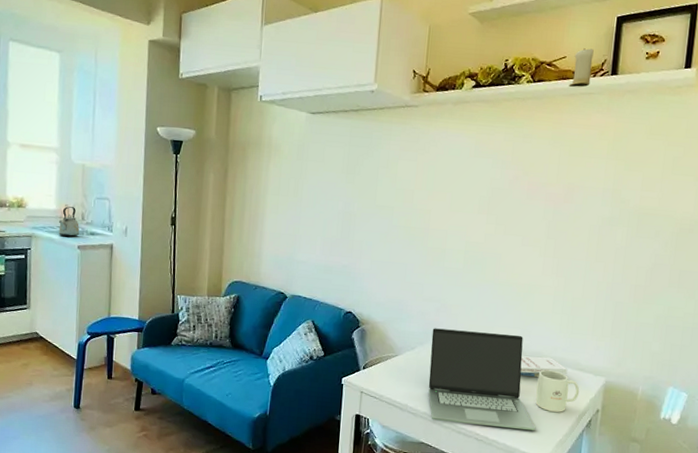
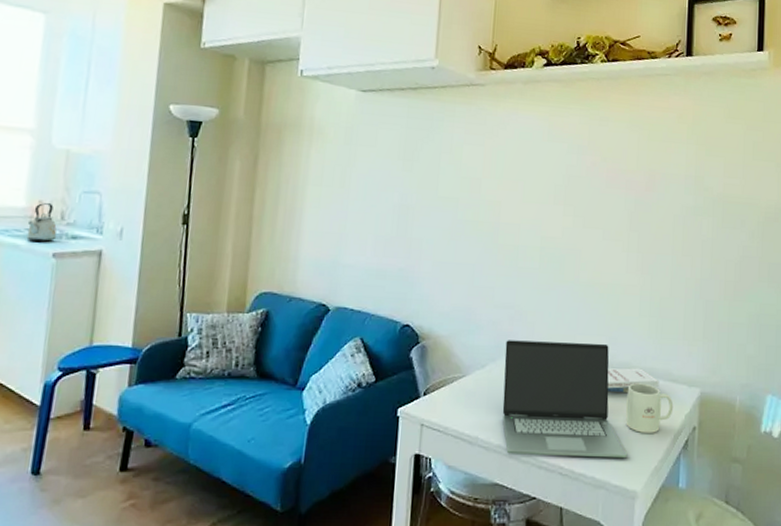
candle: present [569,48,594,88] -> none [644,28,668,68]

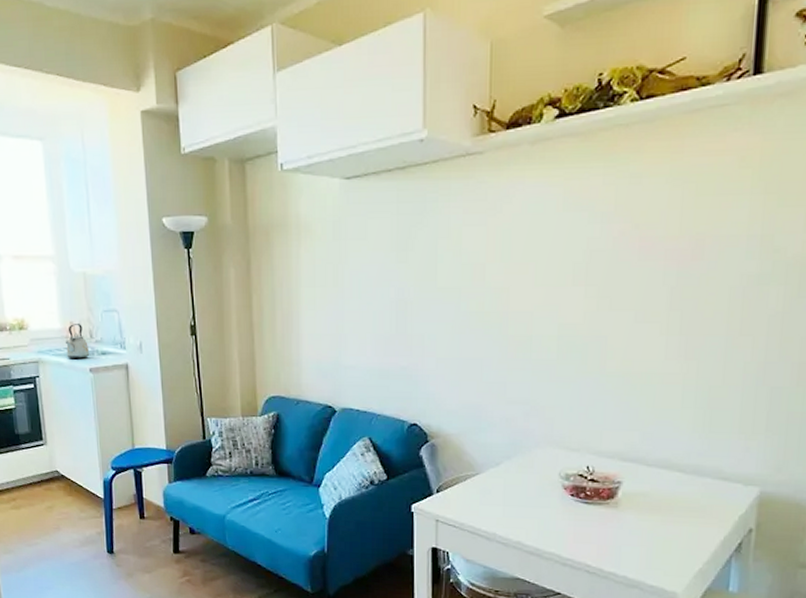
laptop: present [502,340,628,459] -> none [520,437,666,560]
books: present [607,367,660,392] -> none [641,465,707,491]
mug: present [625,383,674,434] -> none [663,481,724,535]

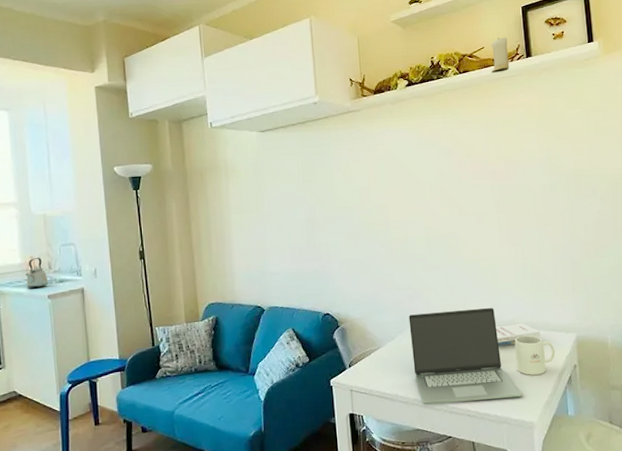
laptop: none [520,437,666,560] -> present [408,307,522,405]
books: none [641,465,707,491] -> present [496,323,541,345]
mug: none [663,481,724,535] -> present [514,335,556,376]
candle: none [691,41,726,99] -> present [491,37,510,73]

